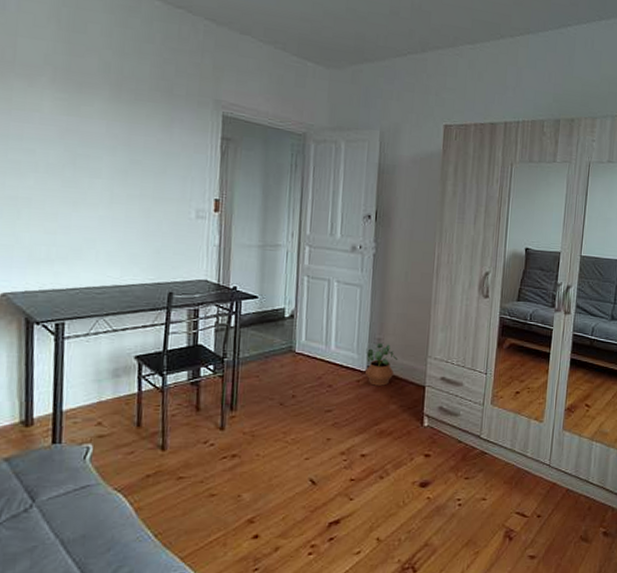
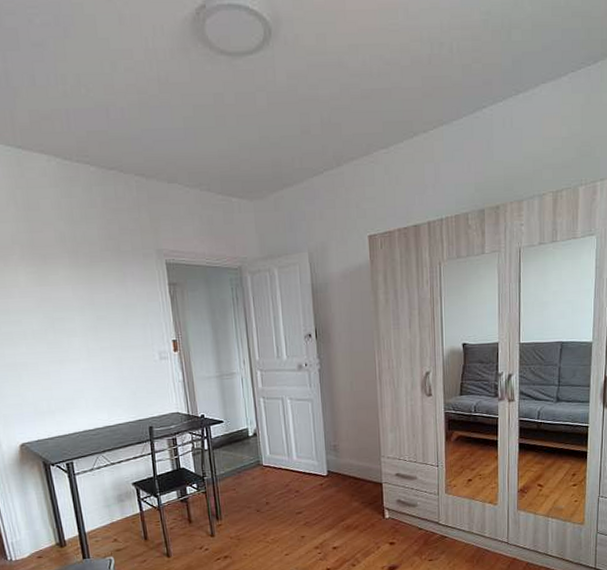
potted plant: present [365,343,399,386] -> none [324,449,355,487]

